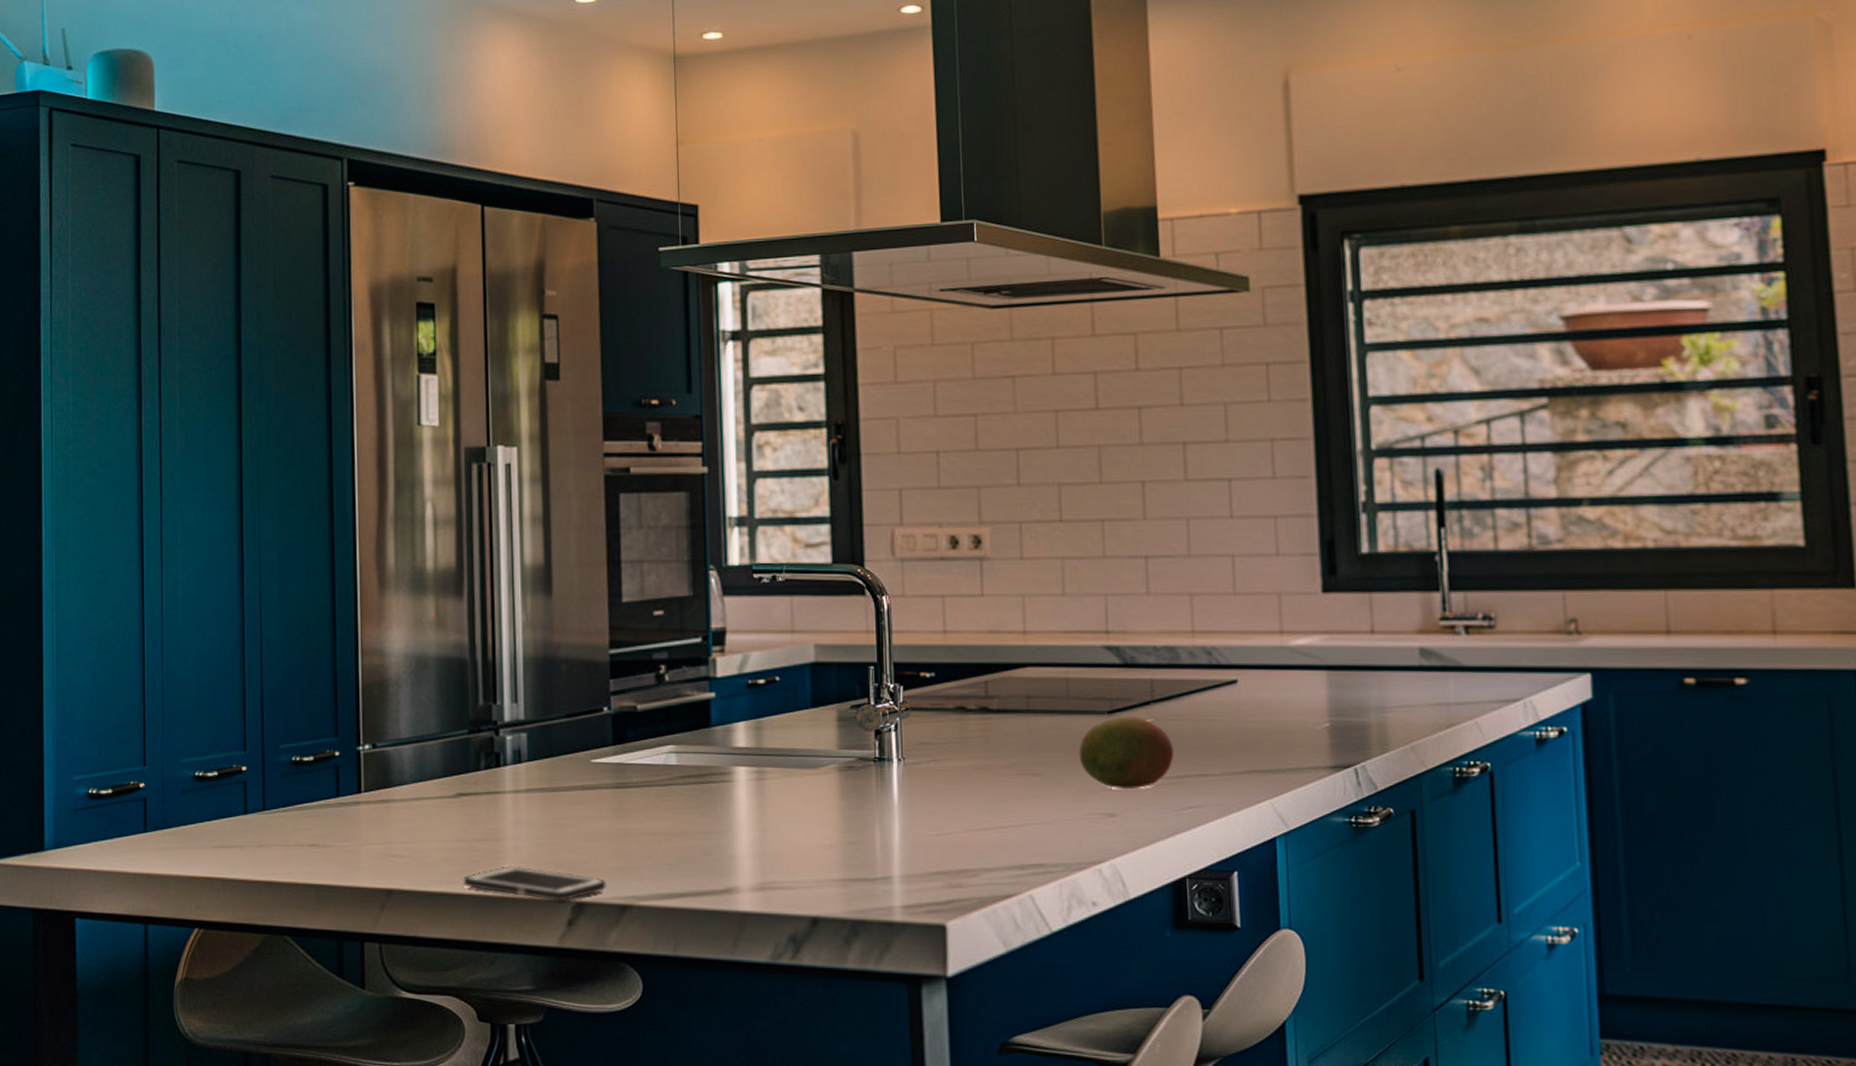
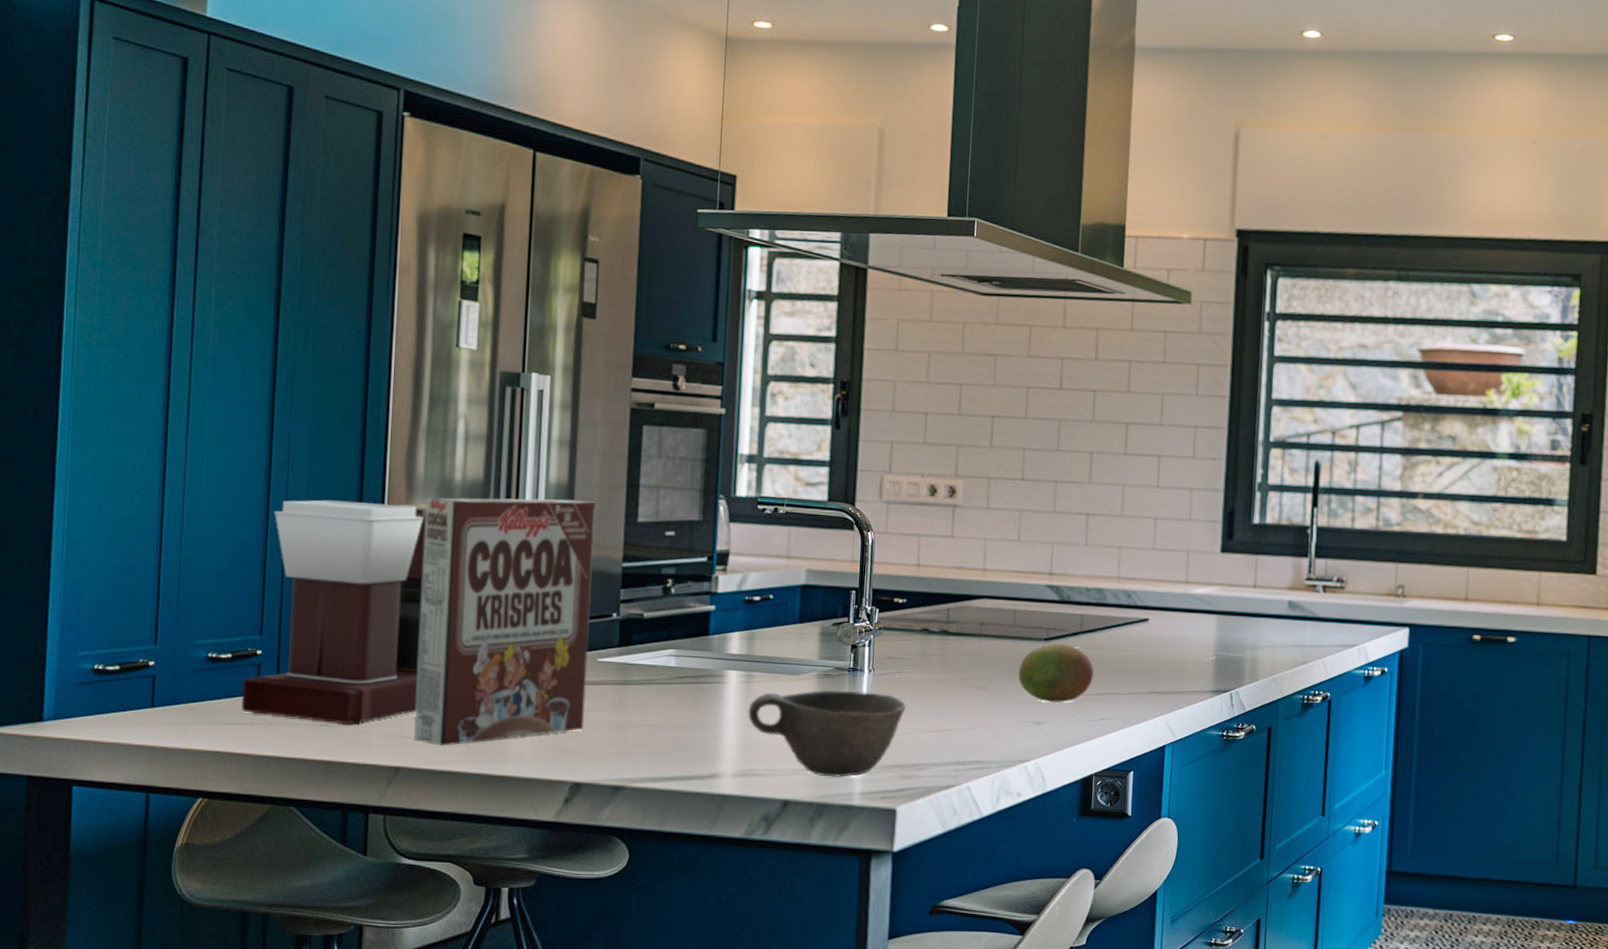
coffee maker: none [230,598,405,844] -> present [242,500,427,725]
cereal box: none [399,582,582,864] -> present [413,497,595,746]
cell phone: present [463,866,606,902] -> none [469,749,603,782]
bowl: none [761,784,946,888] -> present [747,689,906,777]

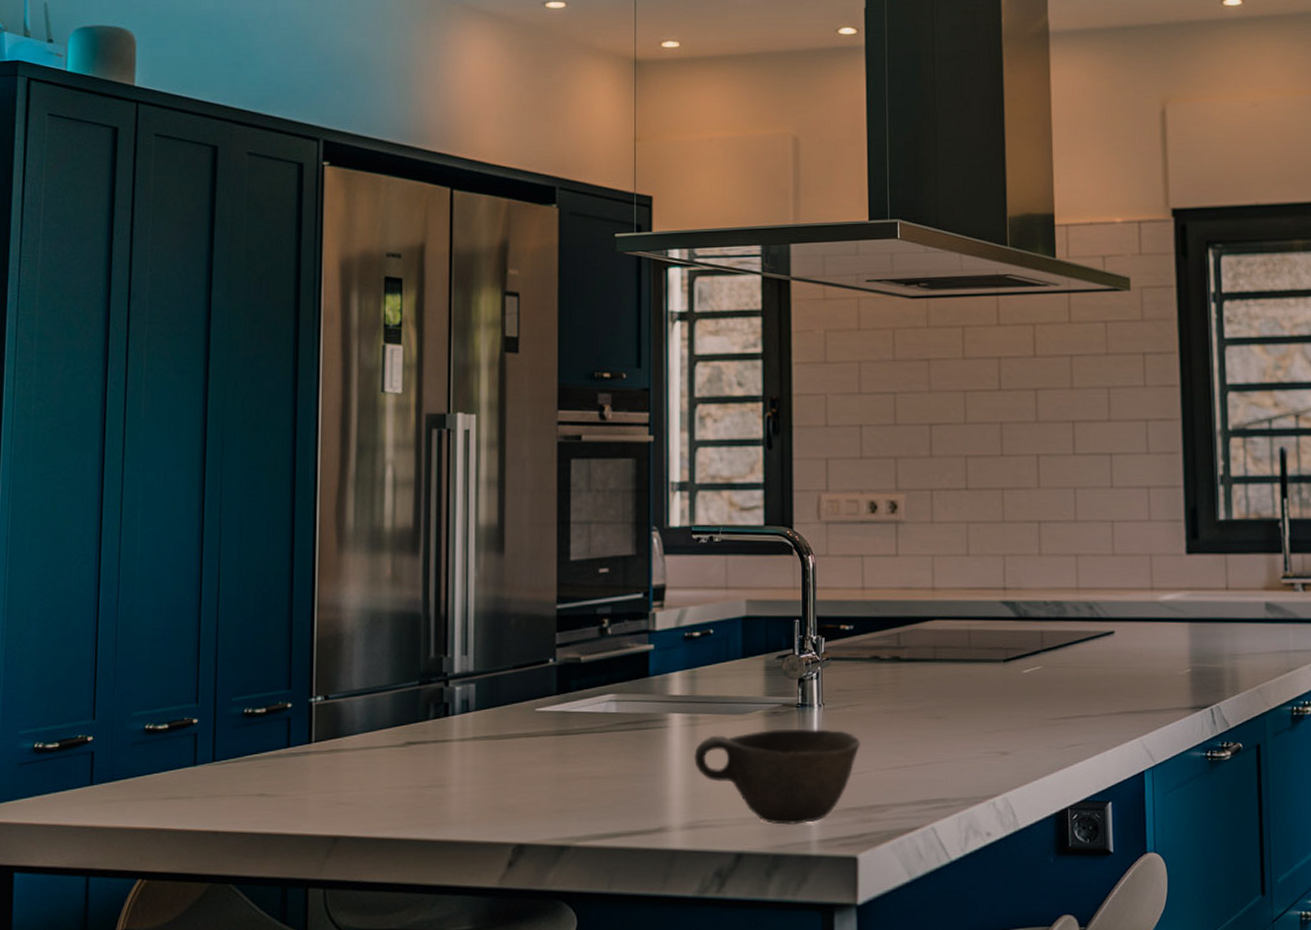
coffee maker: present [242,500,427,725] -> none [179,556,358,793]
cereal box: present [413,497,595,746] -> none [351,541,527,811]
fruit: present [1018,643,1094,702] -> none [977,663,1060,729]

